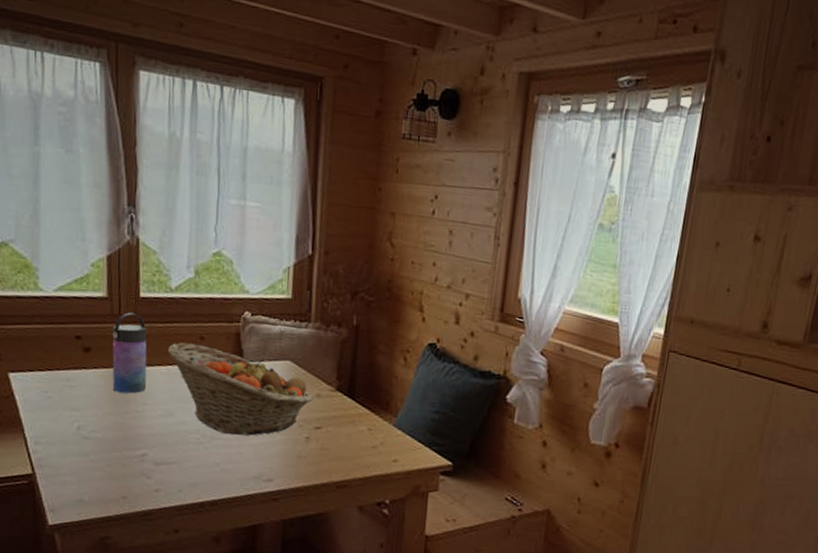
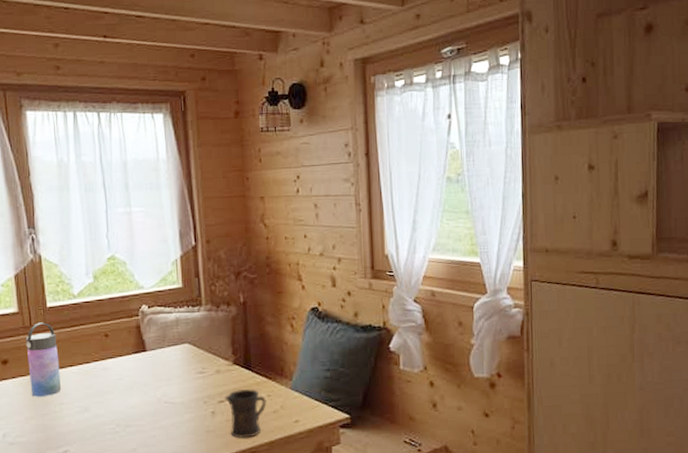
fruit basket: present [167,342,313,436] -> none [76,341,214,420]
mug: none [322,418,366,470] -> present [224,389,267,439]

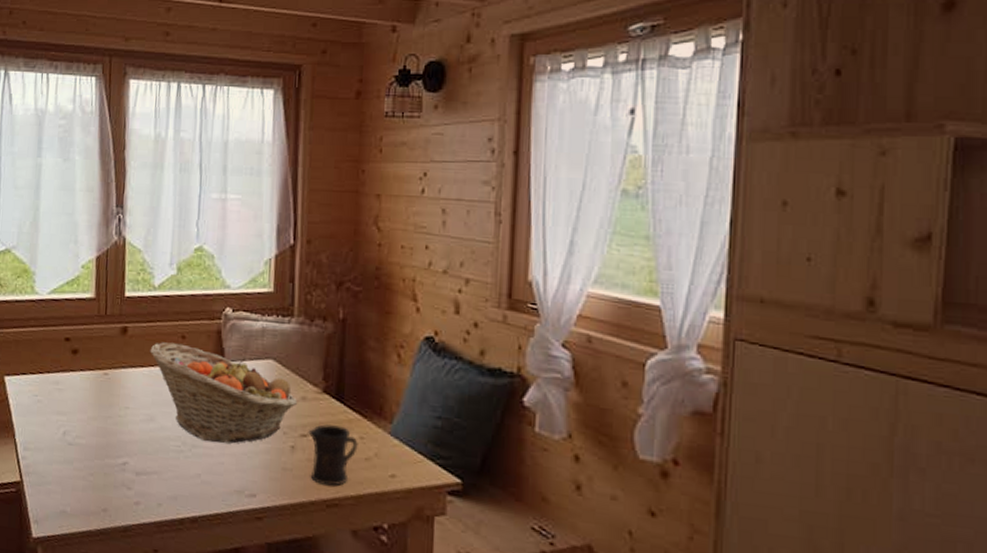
water bottle: present [25,322,61,397] -> none [97,312,131,397]
fruit basket: none [76,341,214,420] -> present [149,342,298,444]

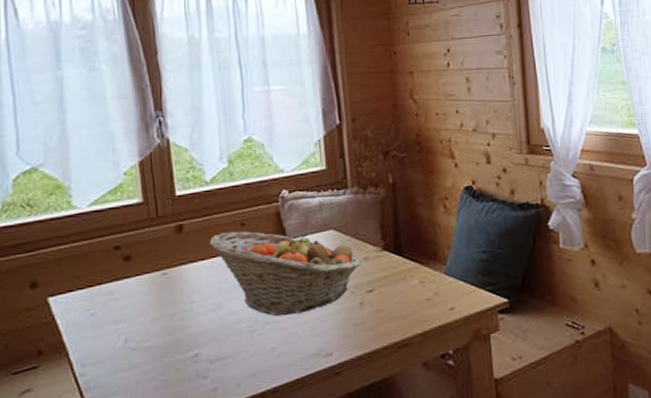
mug: present [308,424,358,486] -> none [373,276,419,331]

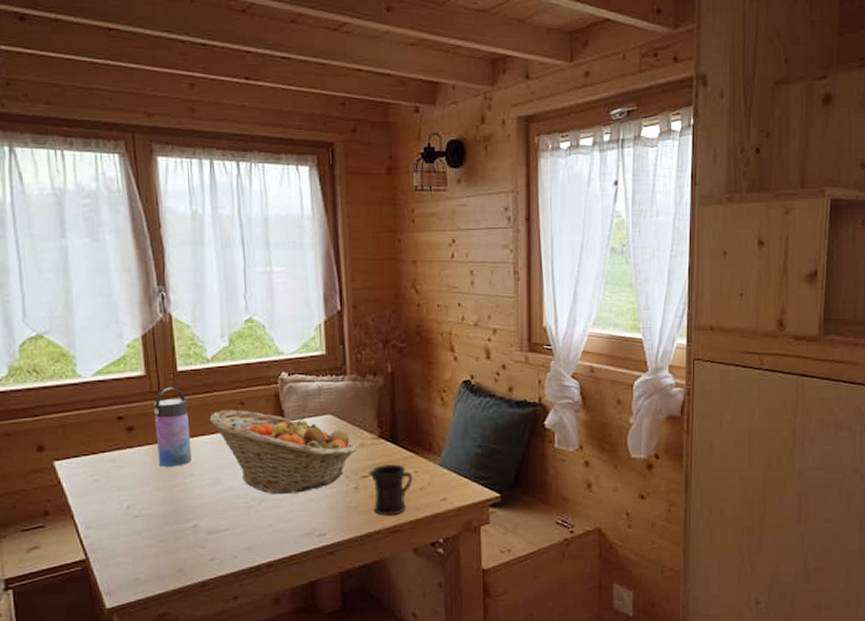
water bottle: none [151,212,191,296] -> present [153,387,191,467]
mug: none [373,276,419,331] -> present [368,464,413,516]

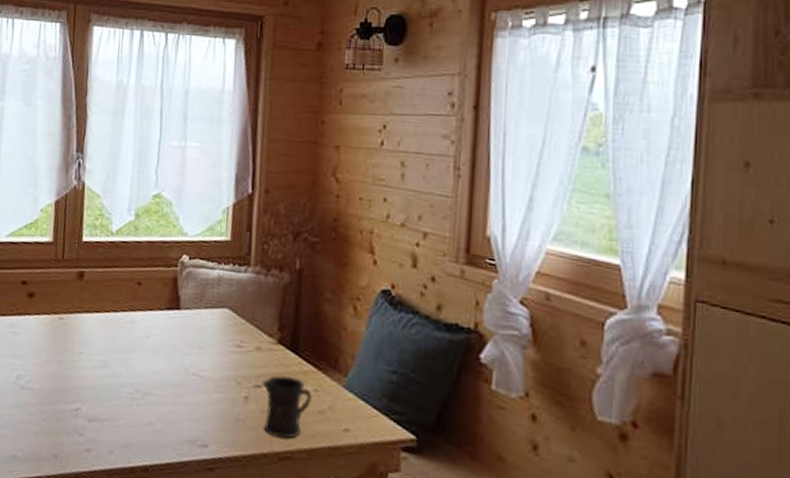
water bottle: present [153,387,191,467] -> none [51,257,88,342]
fruit basket: present [209,410,357,494] -> none [105,288,253,393]

